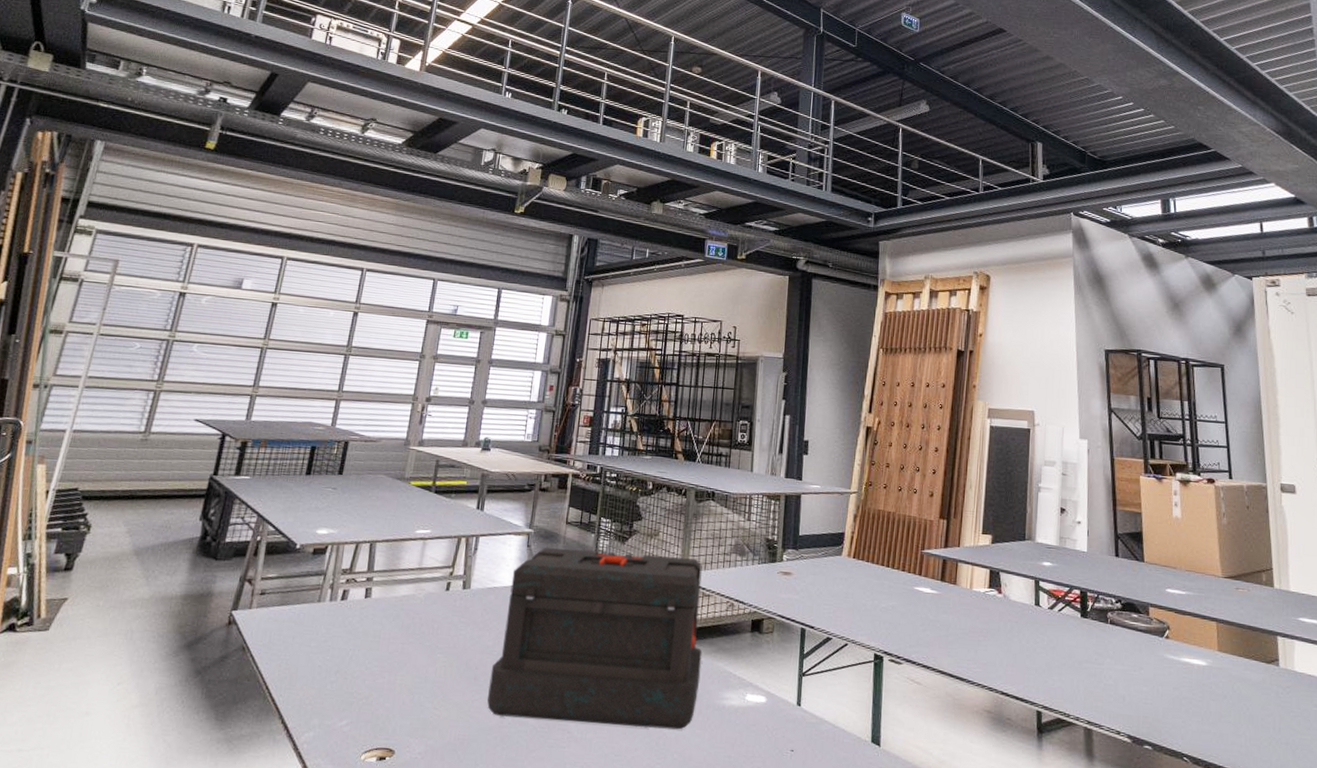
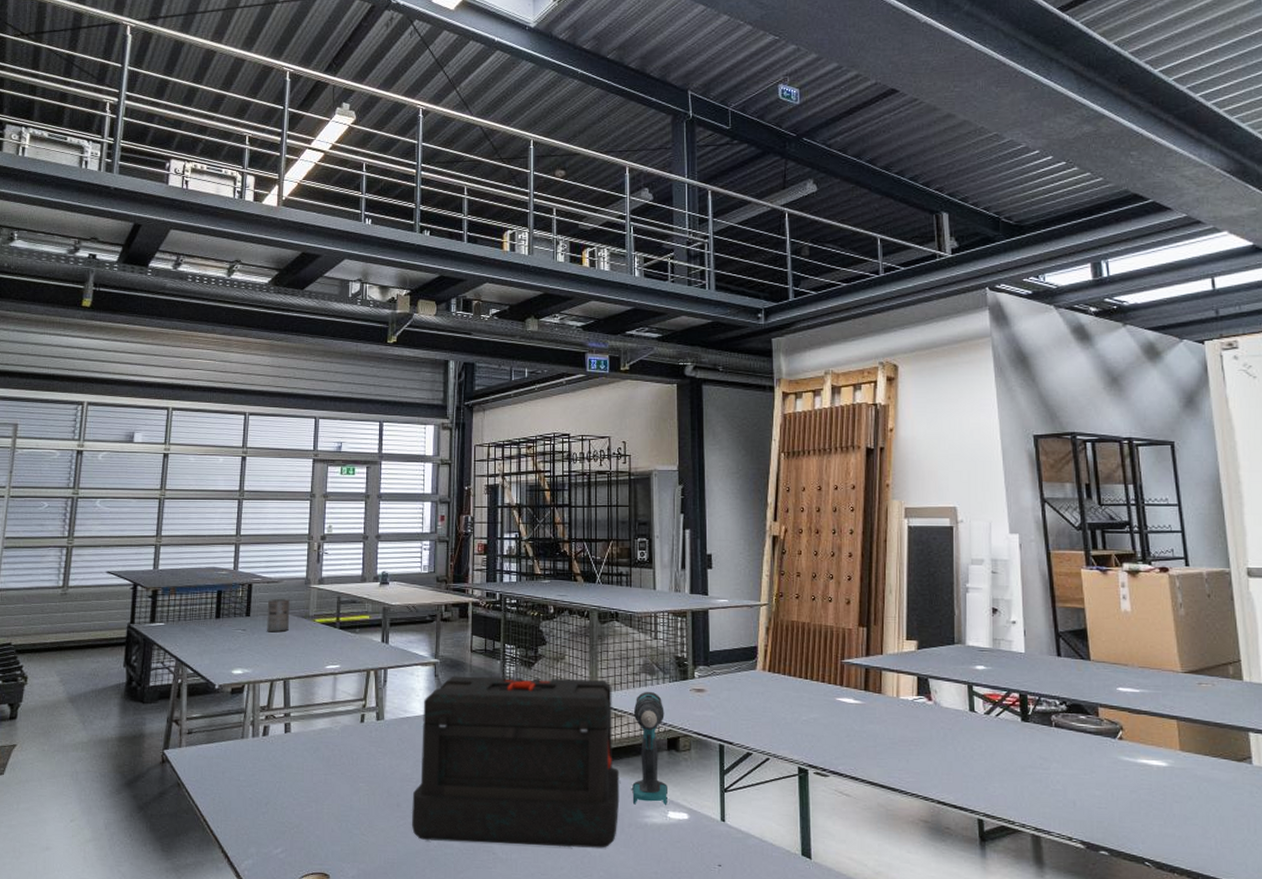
paint can: none [358,457,387,493] -> present [267,598,290,633]
power drill: none [712,572,751,687] -> present [632,691,667,805]

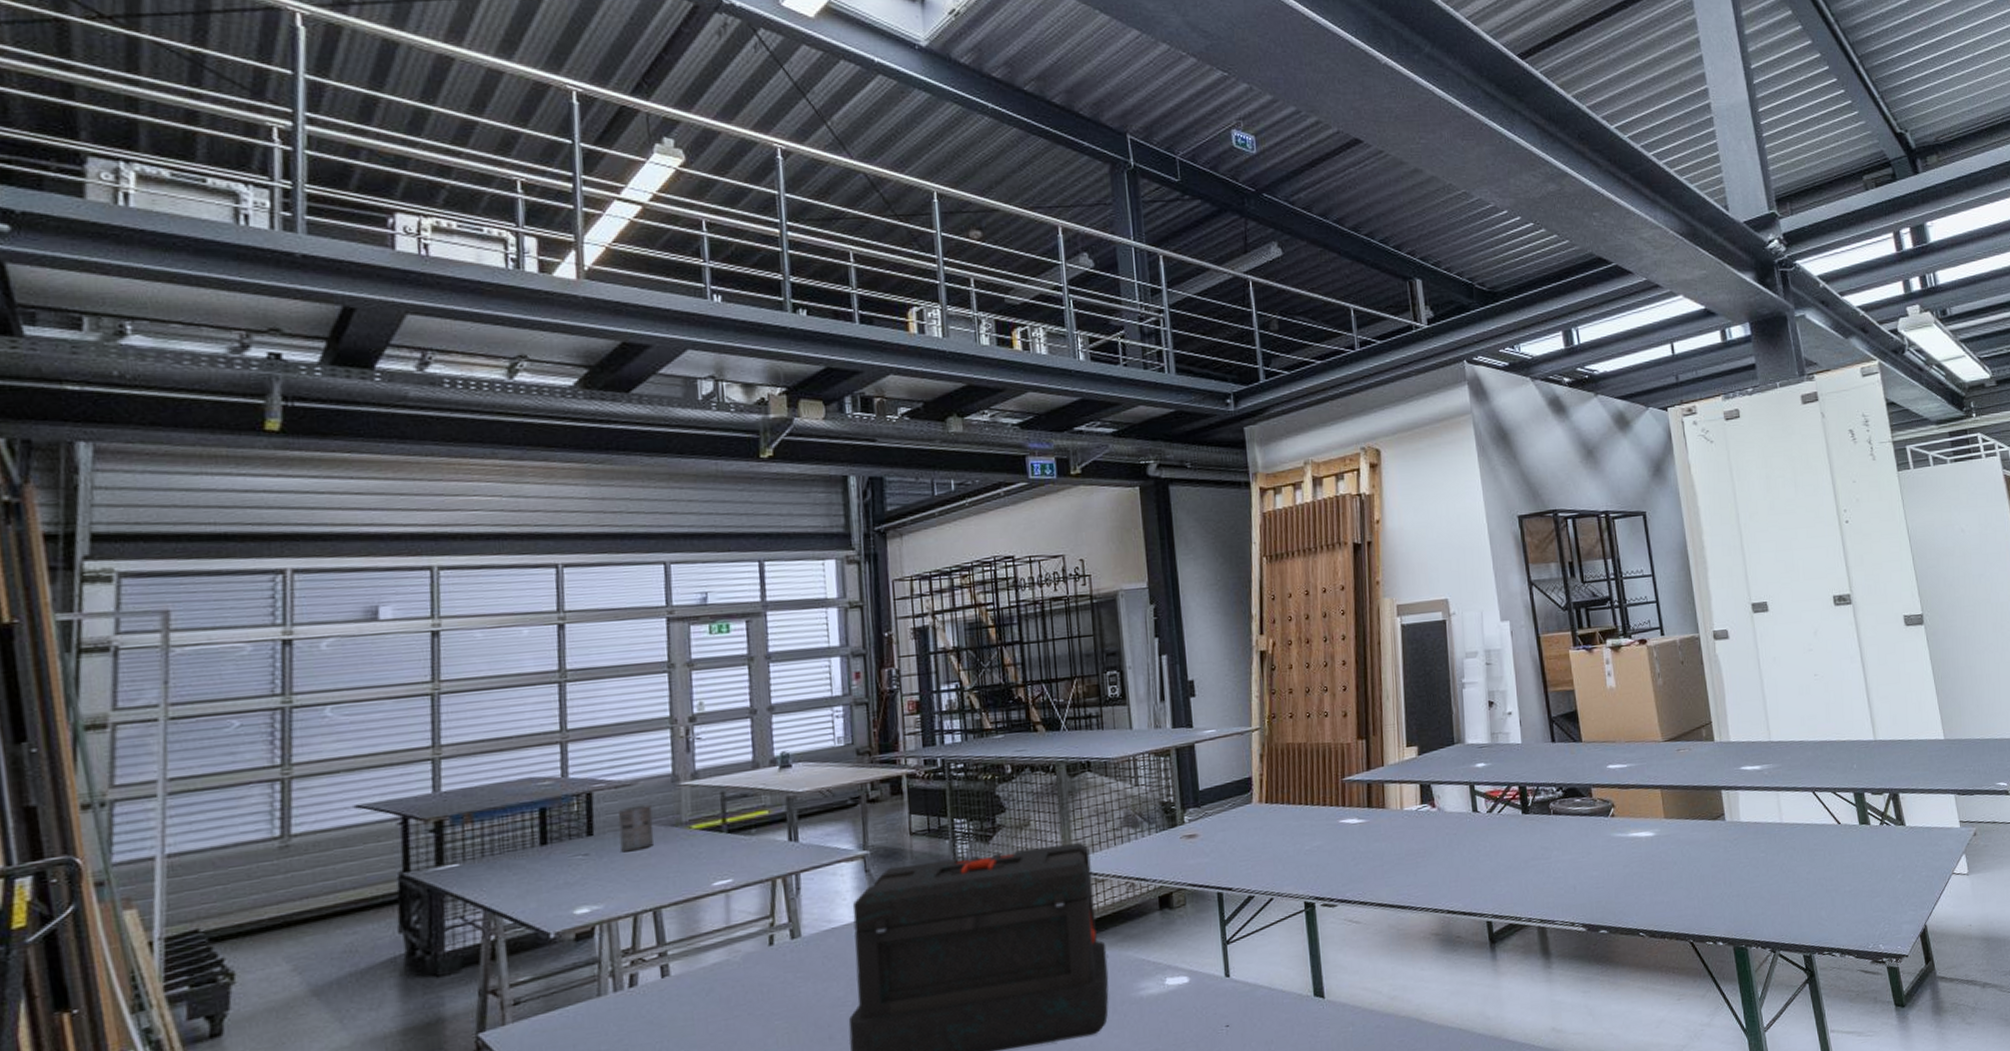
power drill: present [632,691,667,805] -> none [1117,846,1164,979]

